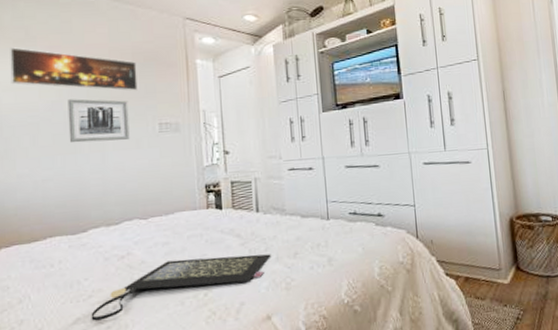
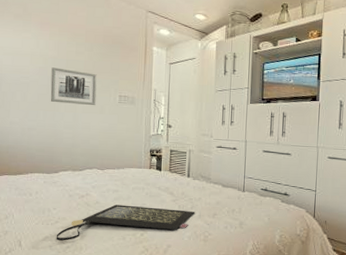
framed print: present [10,47,138,91] -> none [10,20,106,67]

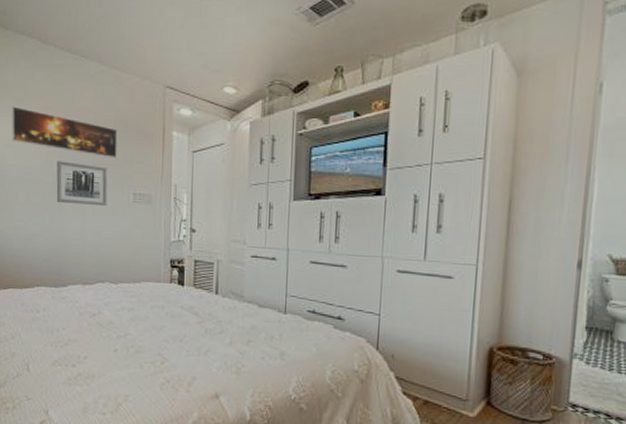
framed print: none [10,20,106,67] -> present [12,106,118,159]
clutch bag: present [56,204,196,241] -> none [66,325,226,367]

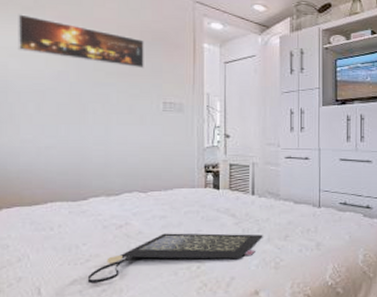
wall art: present [56,161,108,205] -> none [74,71,134,115]
clutch bag: none [66,325,226,367] -> present [87,233,263,284]

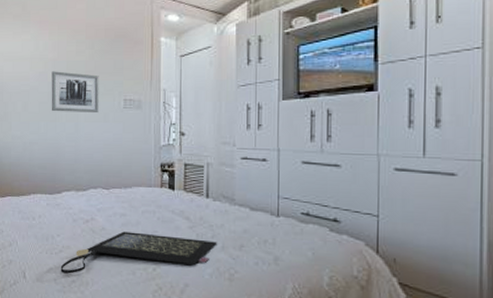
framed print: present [18,14,144,69] -> none [10,22,108,66]
wall art: none [74,71,134,115] -> present [51,71,99,112]

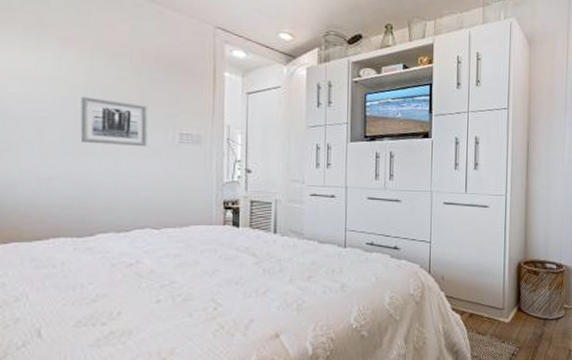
clutch bag: present [60,231,217,274] -> none [93,272,285,325]

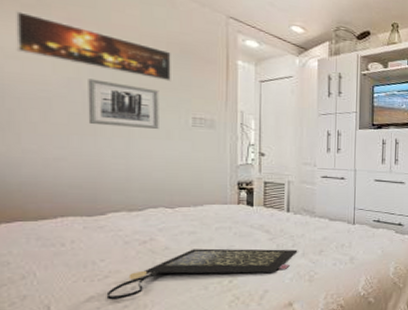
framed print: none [17,33,160,97] -> present [16,11,171,82]
clutch bag: none [93,272,285,325] -> present [106,248,298,300]

